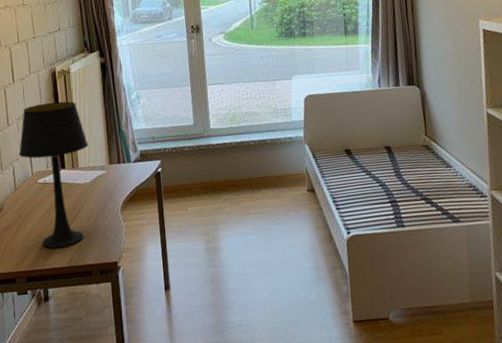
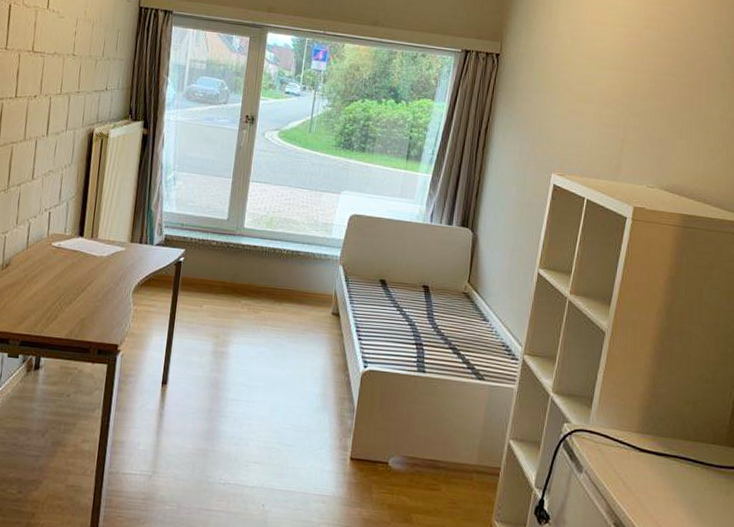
table lamp: present [19,101,88,248] -> none [38,163,113,318]

